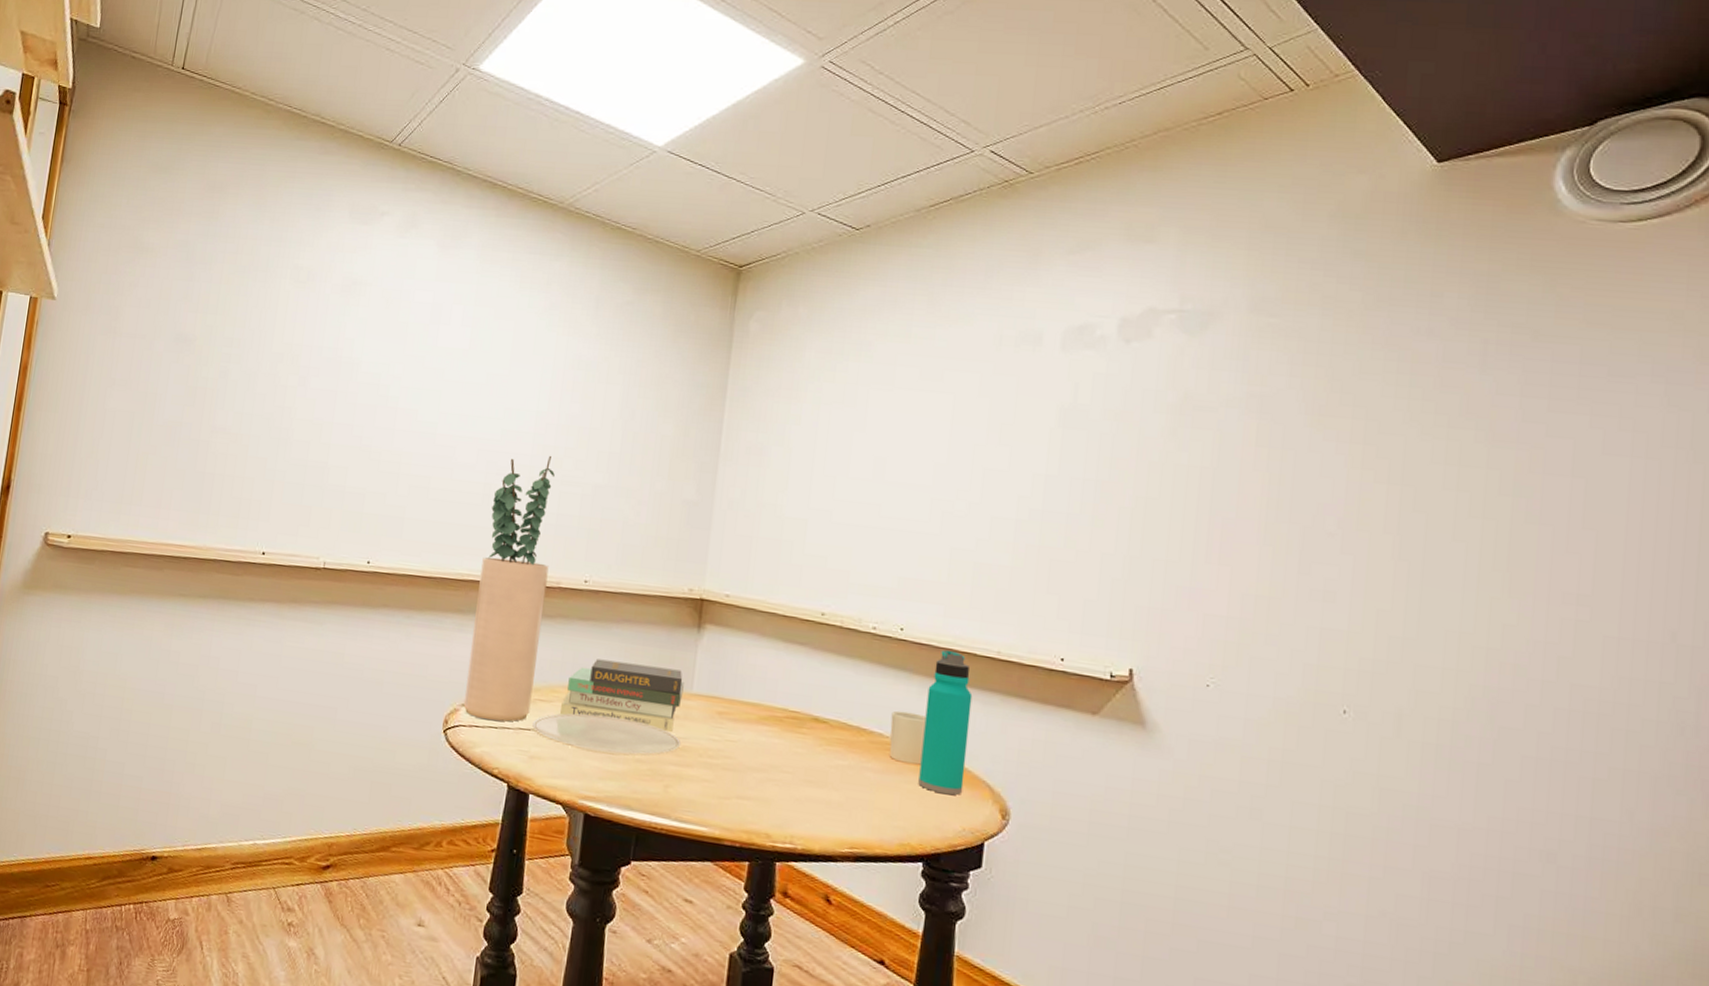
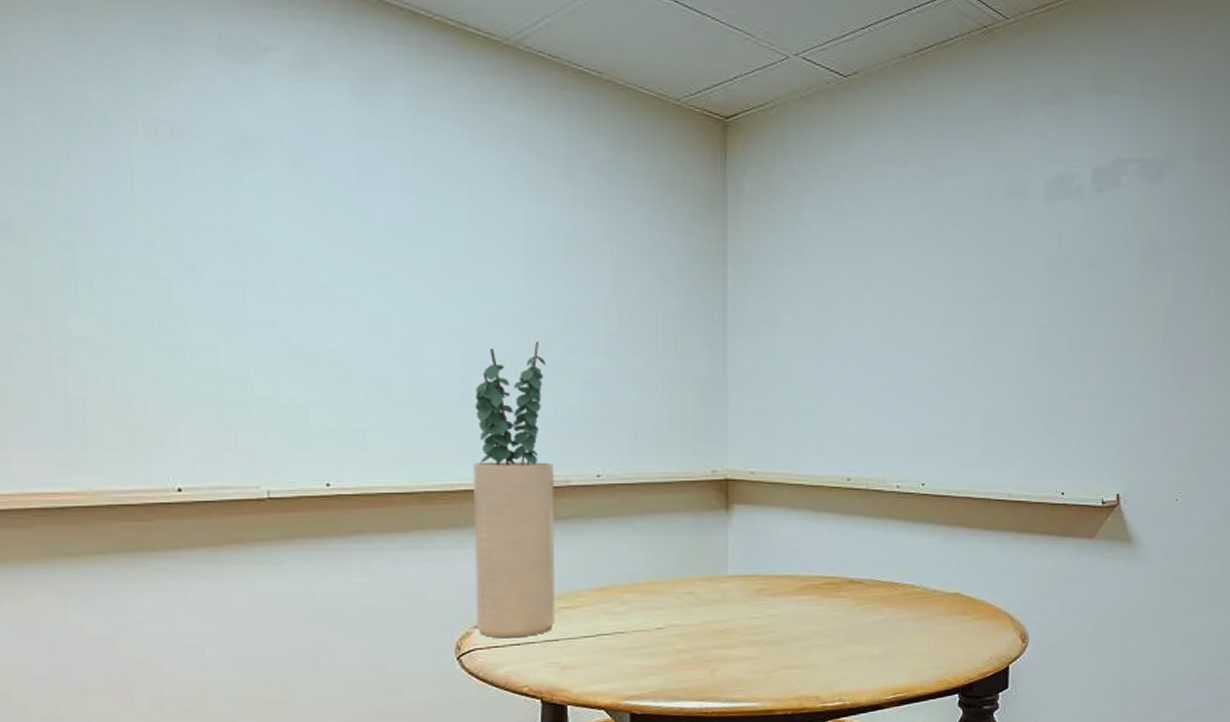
plate: present [532,713,682,757] -> none [560,612,723,652]
books: present [560,659,684,732] -> none [590,554,718,620]
mug: present [889,710,927,765] -> none [920,561,952,609]
water bottle: present [918,649,973,796] -> none [949,498,990,630]

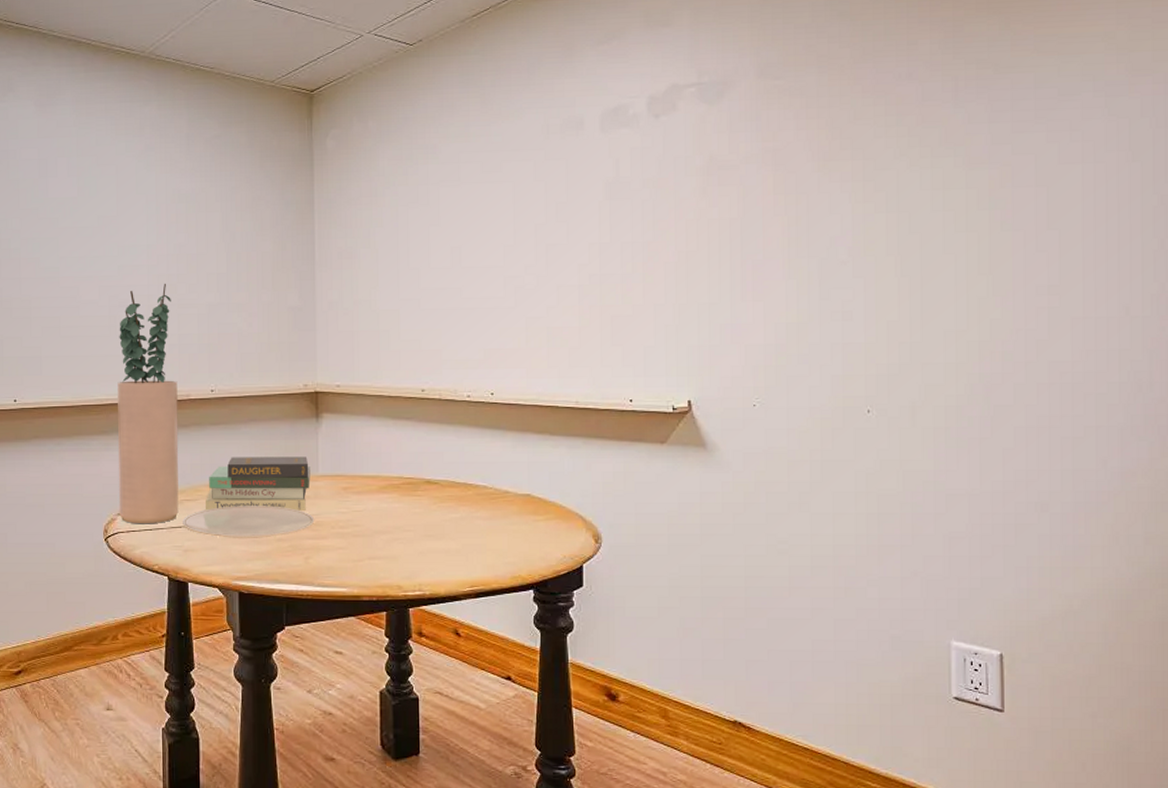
plate: none [560,612,723,652] -> present [183,506,315,539]
books: none [590,554,718,620] -> present [206,456,311,511]

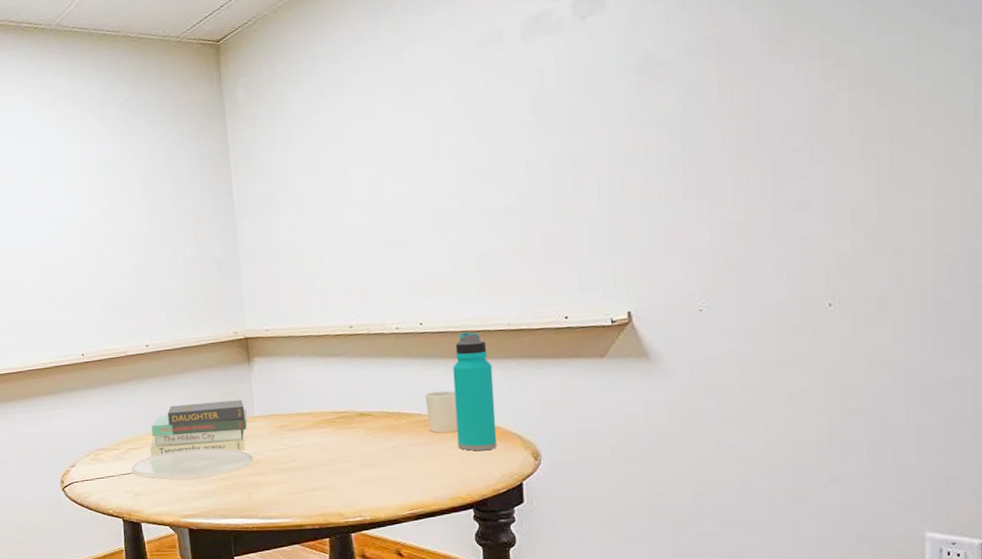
vase: present [117,283,179,524] -> none [55,248,127,474]
mug: none [492,464,523,509] -> present [425,390,458,434]
water bottle: none [520,406,560,530] -> present [453,331,497,451]

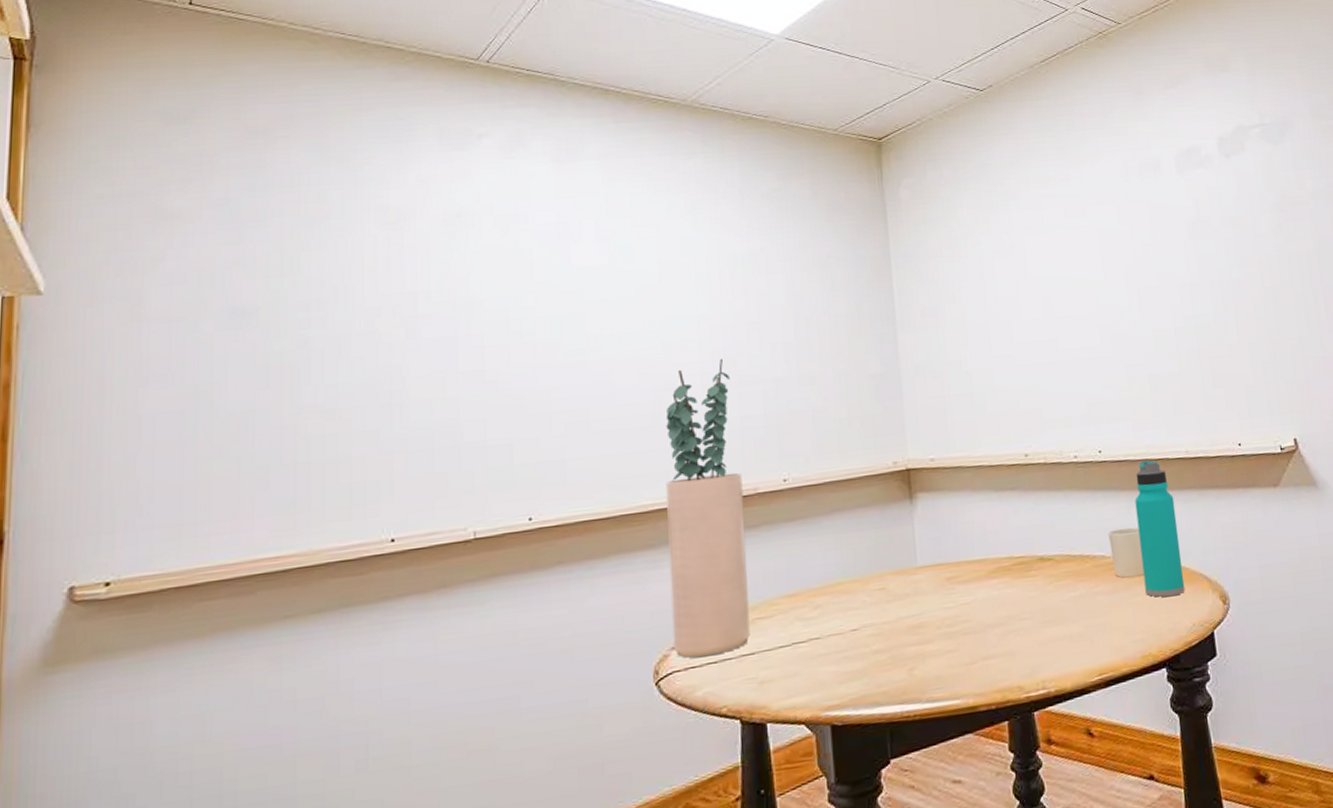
vase: none [55,248,127,474] -> present [666,358,750,658]
plate: present [131,448,255,481] -> none [756,610,917,660]
books: present [150,400,248,457] -> none [783,546,909,628]

